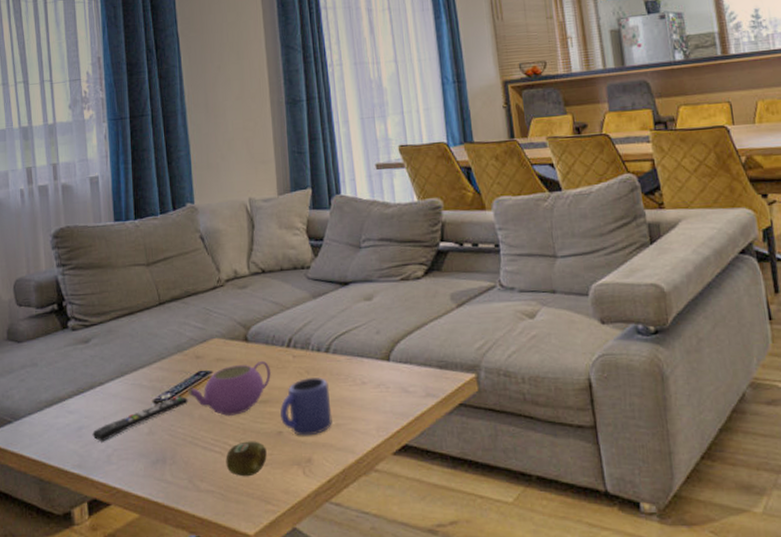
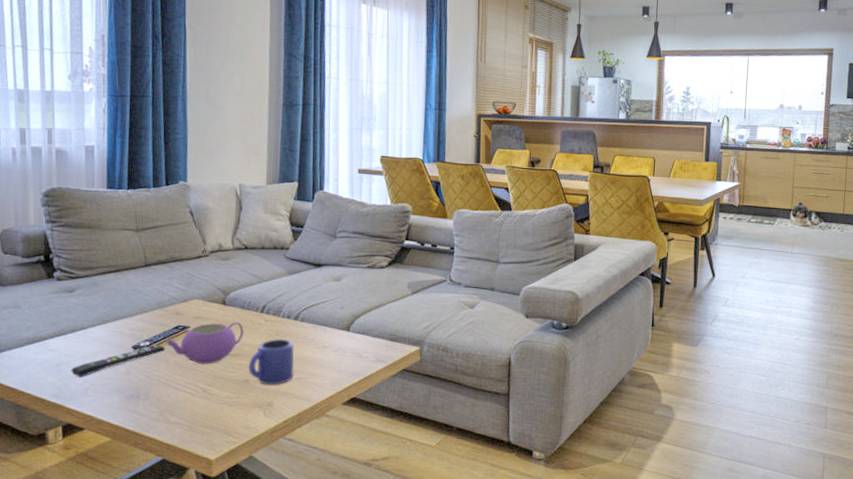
fruit: present [225,441,267,477] -> none [195,385,233,414]

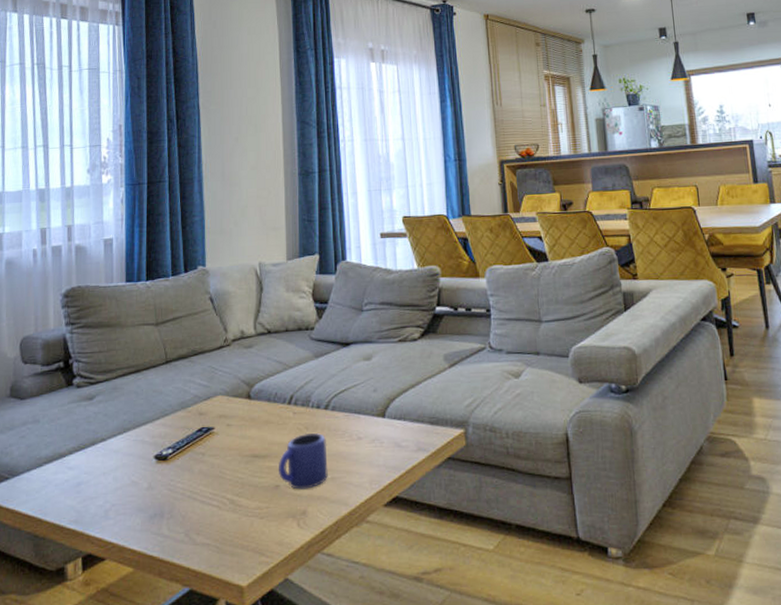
remote control: present [71,344,165,378] -> none [91,450,189,498]
teapot: present [165,322,245,365] -> none [189,418,272,472]

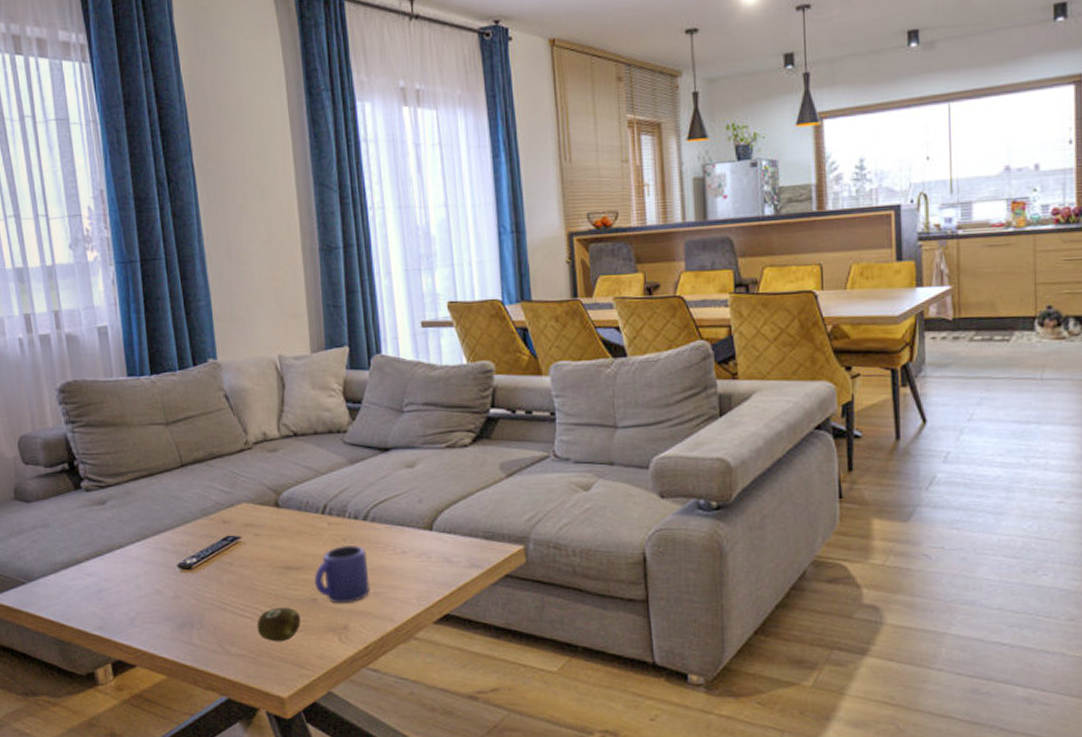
fruit: none [223,494,263,530] -> present [257,607,301,642]

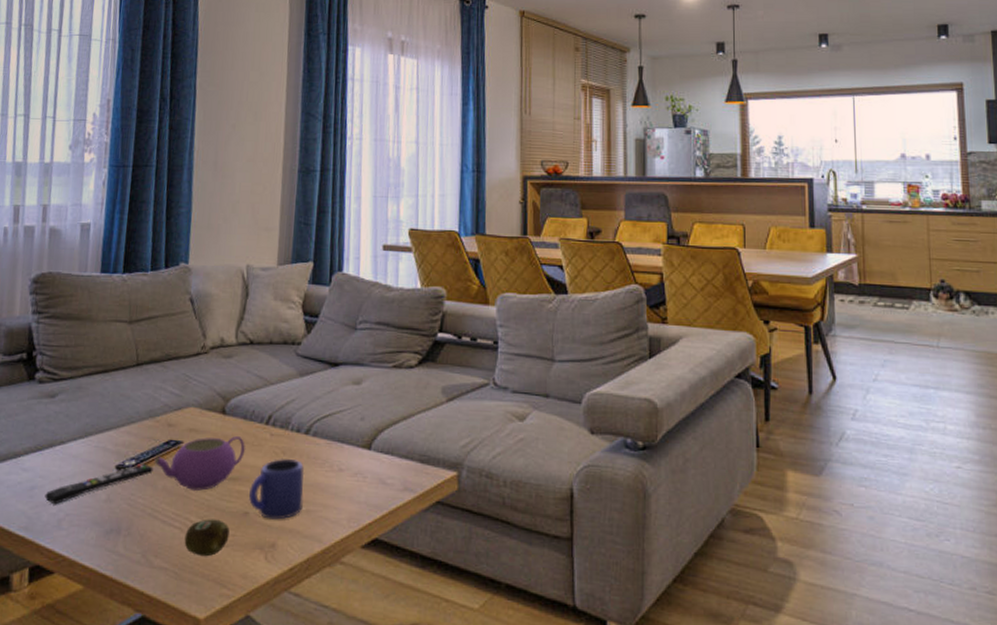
remote control: none [113,560,216,605] -> present [44,463,153,505]
teapot: none [215,528,305,583] -> present [154,436,246,492]

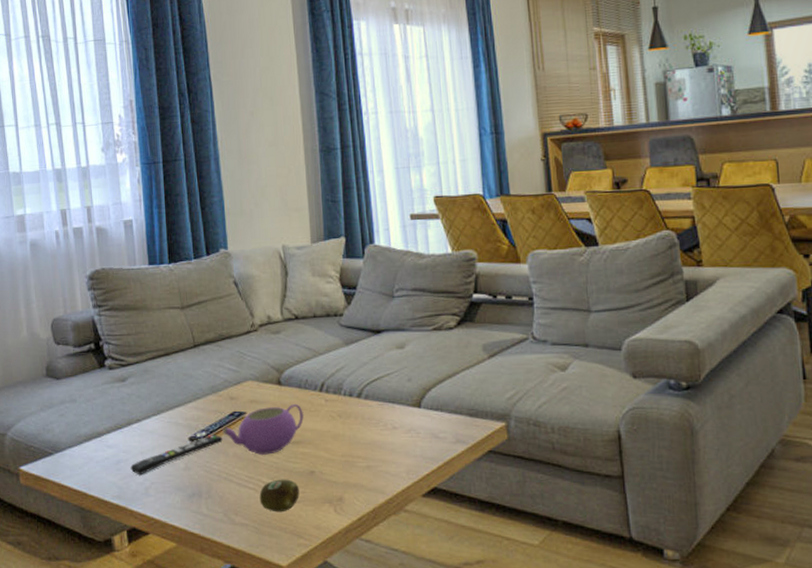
mug: present [249,457,305,520] -> none [313,420,363,476]

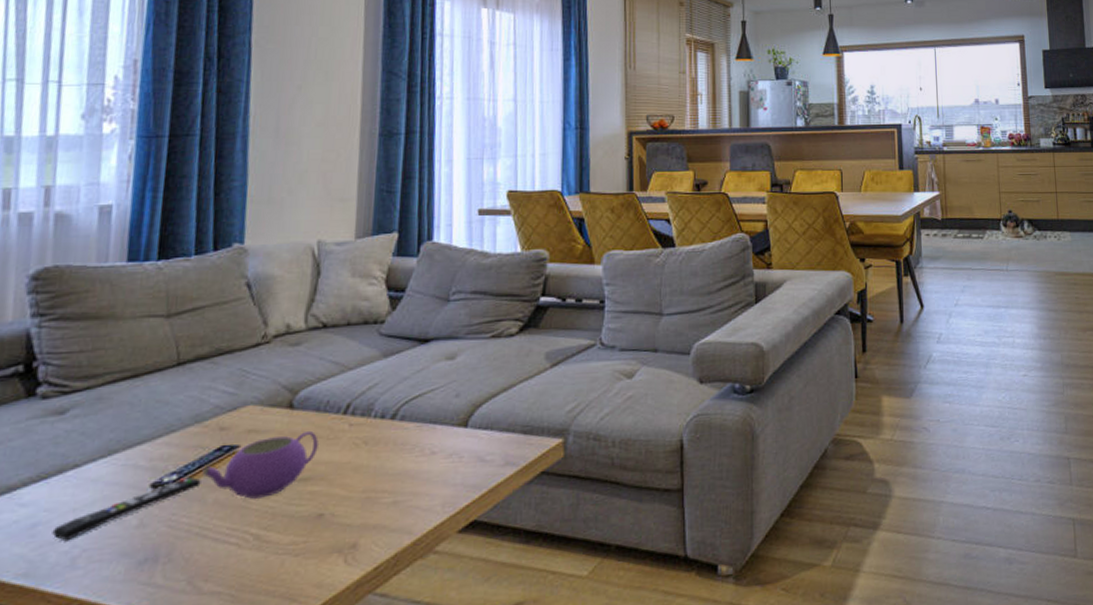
fruit: present [259,479,299,513] -> none [242,527,300,572]

